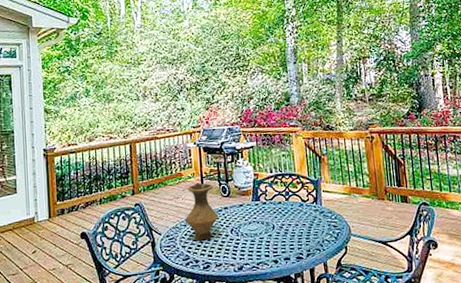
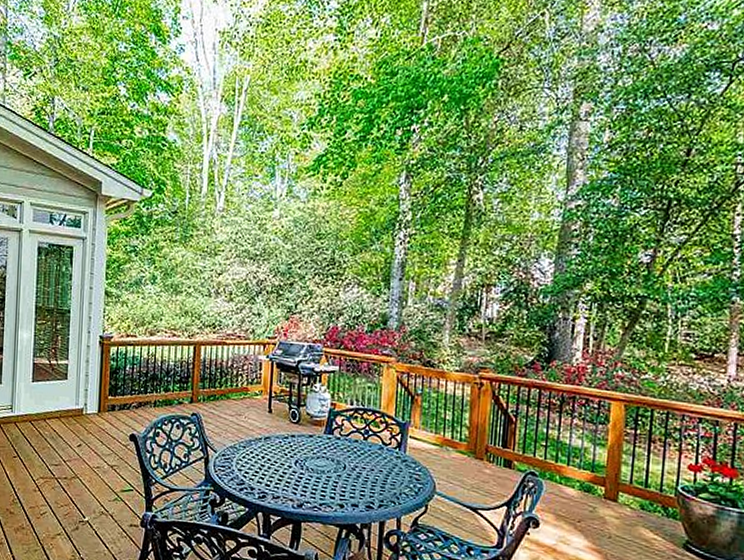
vase: present [184,182,219,240] -> none [245,401,284,467]

